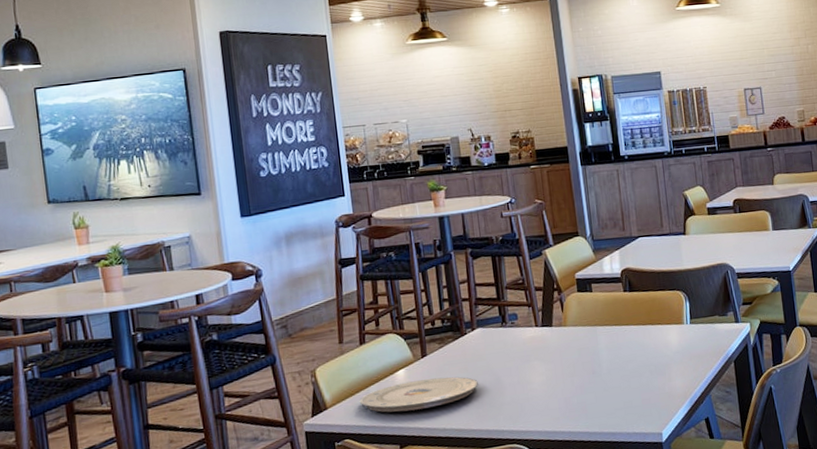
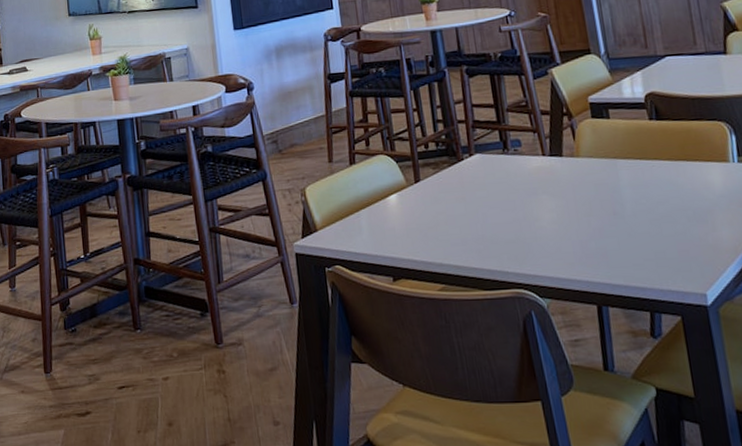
plate: present [359,377,478,413] -> none [349,206,478,241]

